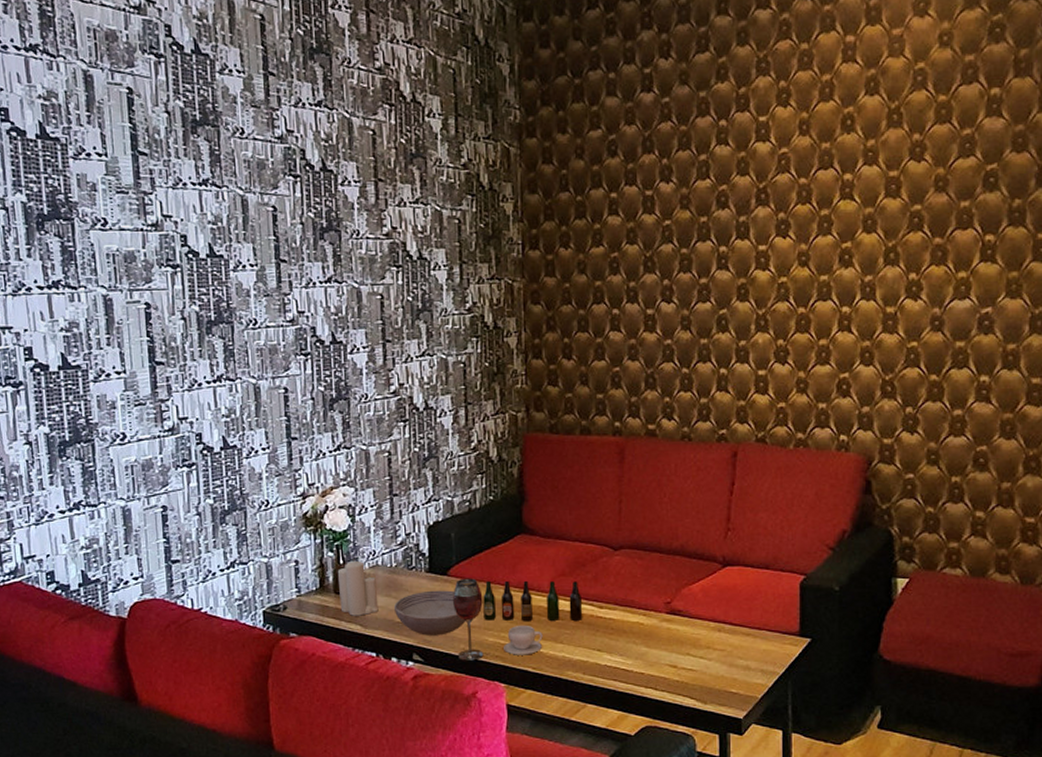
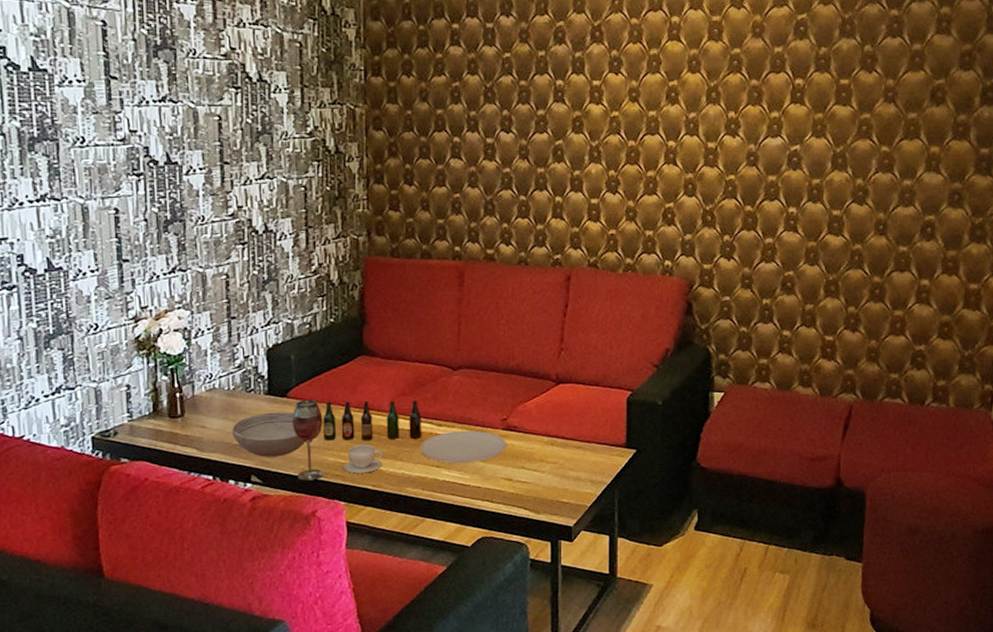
candle: present [337,559,379,616] -> none [172,382,216,440]
plate: none [581,613,671,648] -> present [420,430,507,464]

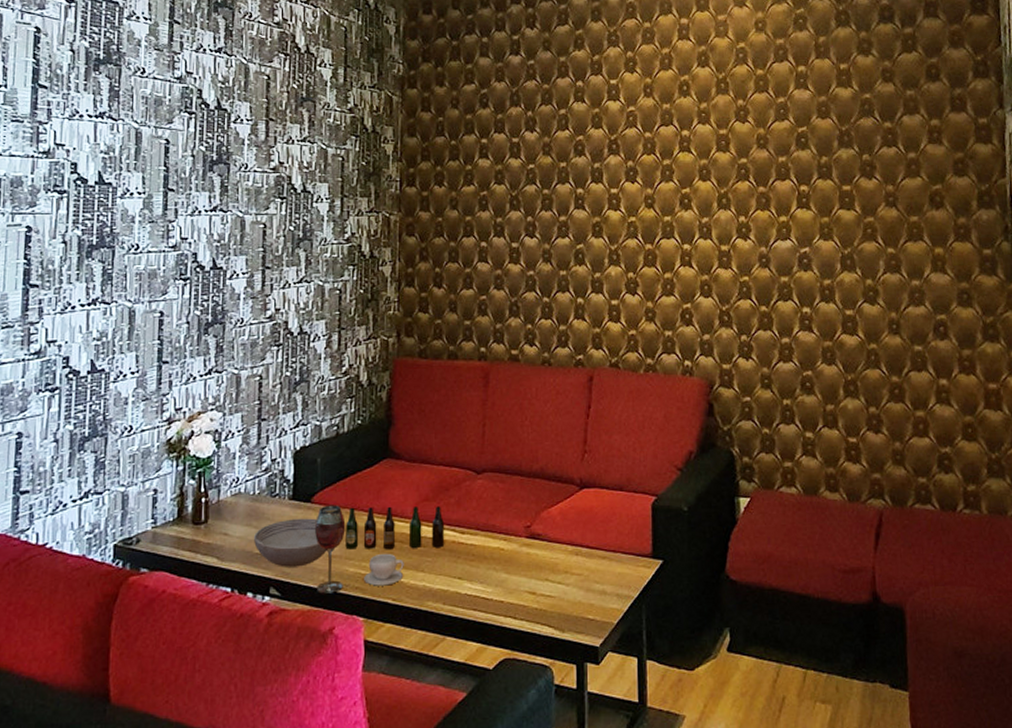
plate: present [420,430,507,464] -> none [442,538,530,576]

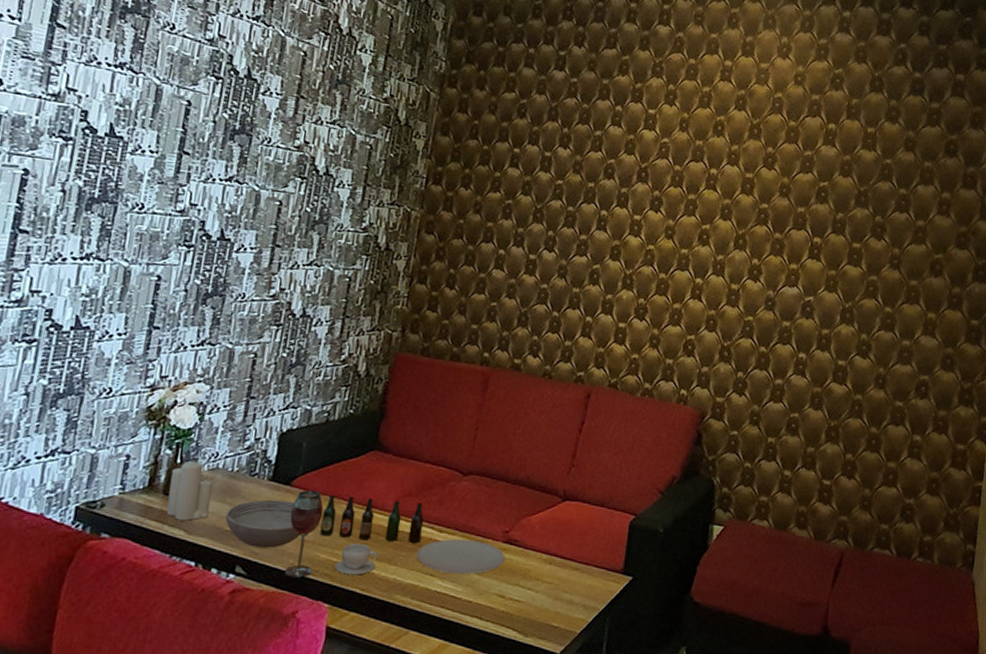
candle: none [197,487,238,548] -> present [166,459,213,521]
plate: none [442,538,530,576] -> present [416,538,505,575]

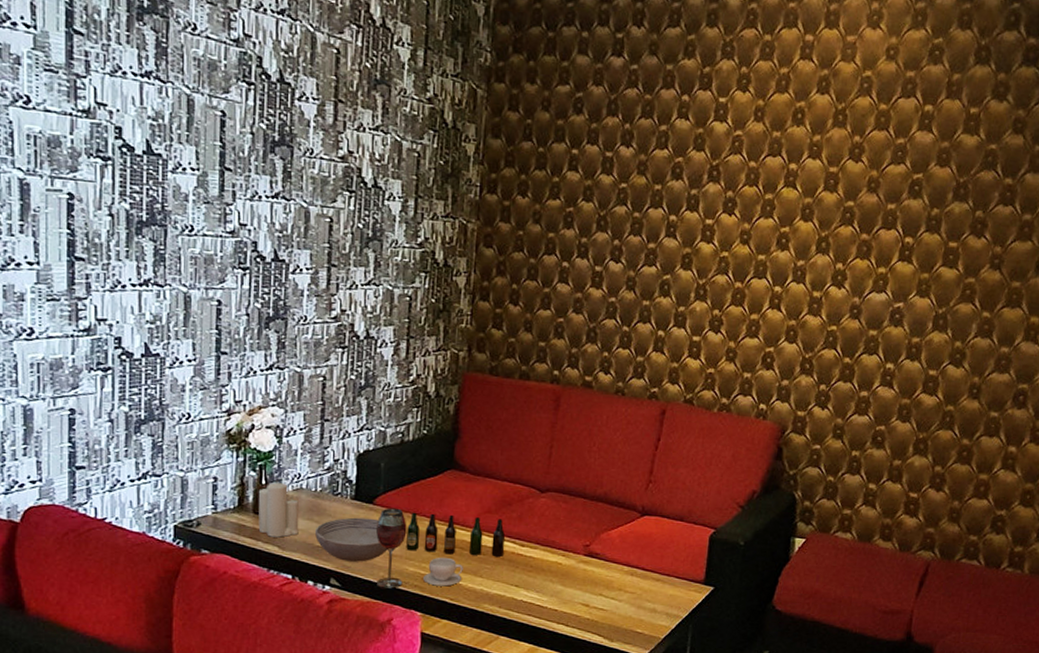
plate: present [416,538,505,575] -> none [501,552,587,586]

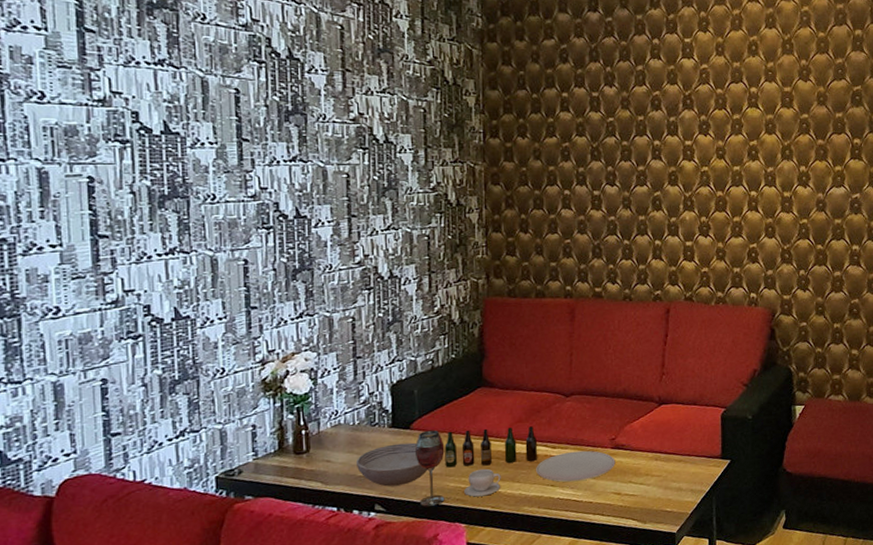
candle: present [258,480,299,538] -> none [297,420,340,474]
plate: none [501,552,587,586] -> present [536,450,616,482]

